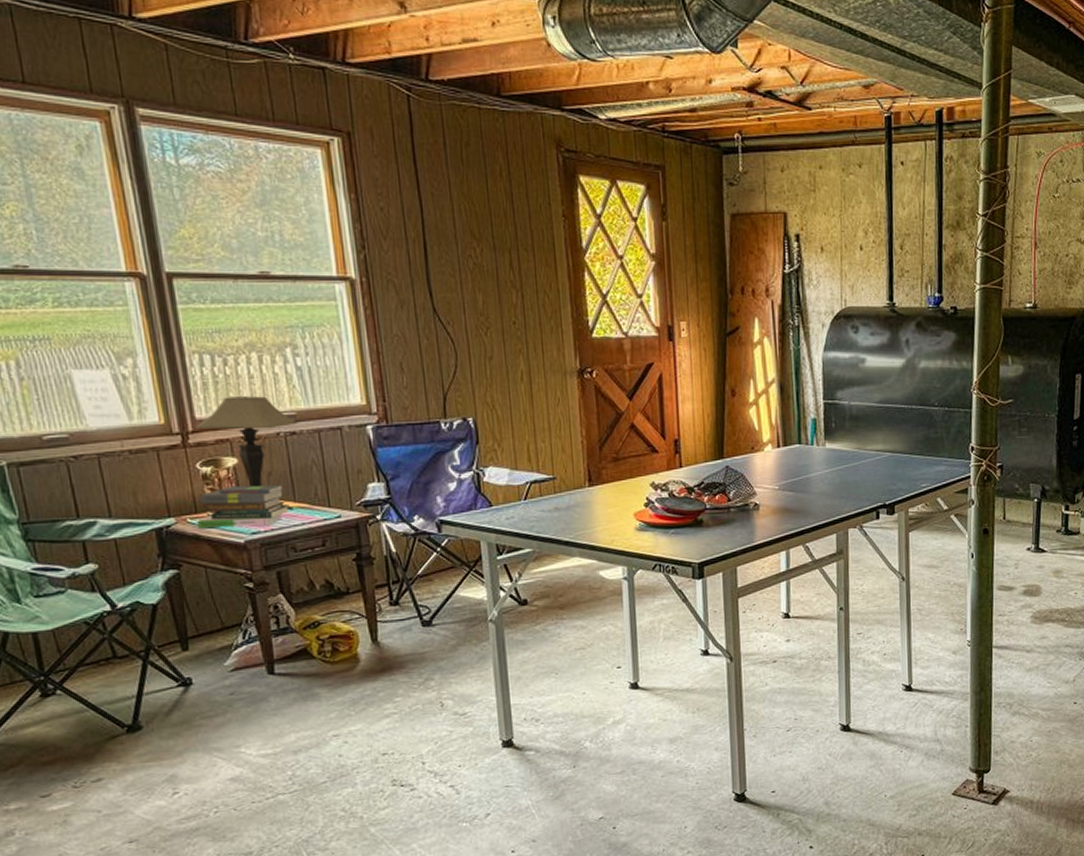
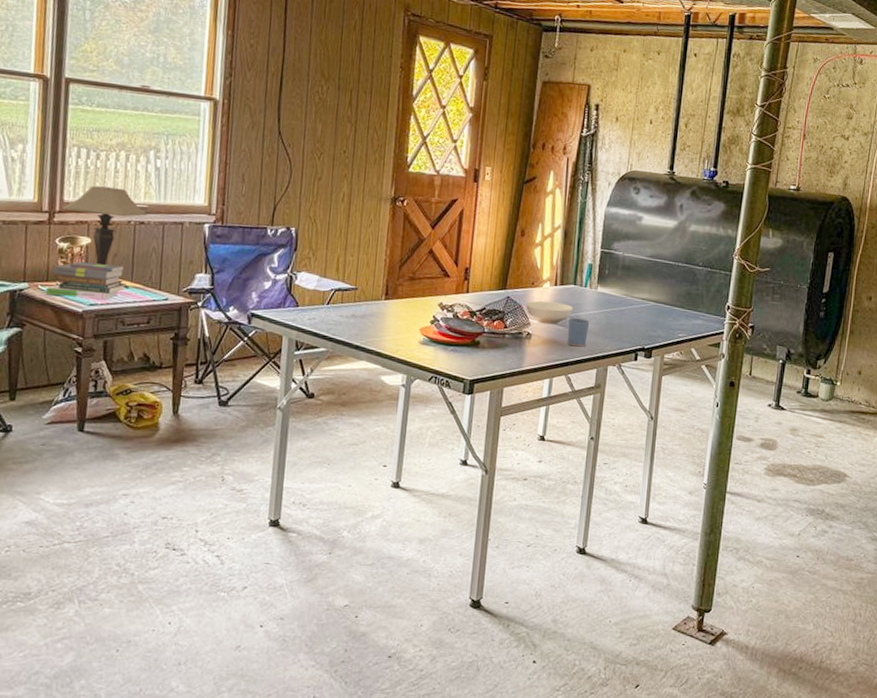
bowl: none [748,465,802,491] -> present [526,301,574,325]
mug: none [798,480,822,512] -> present [567,317,589,347]

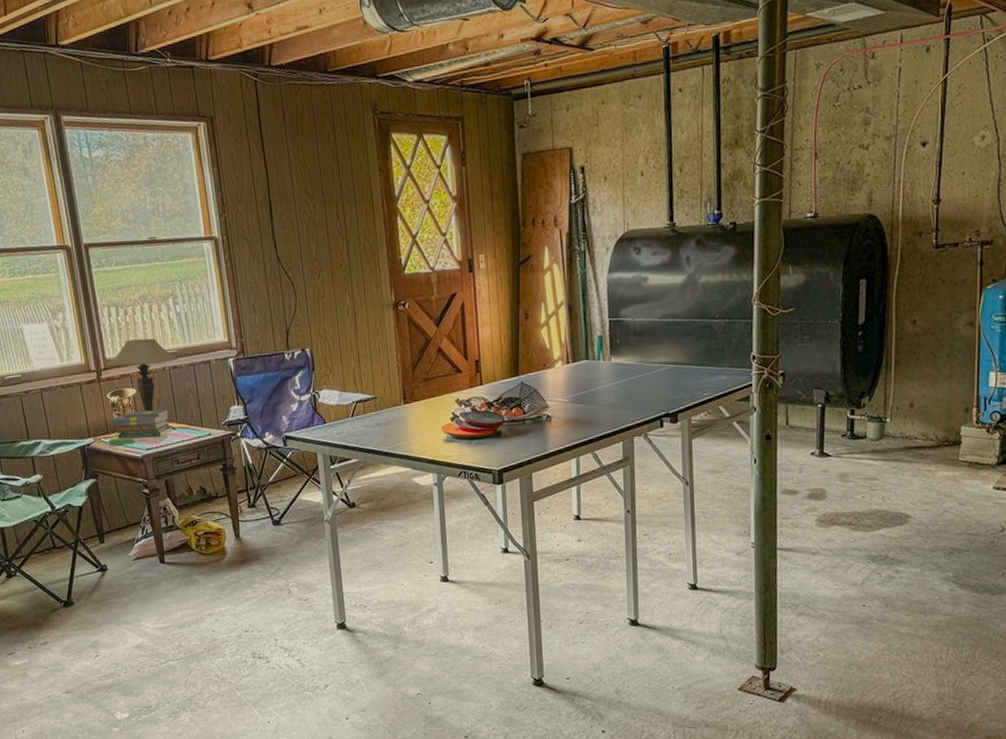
bowl: present [526,301,574,325] -> none [541,380,590,404]
mug: present [567,317,589,347] -> none [586,392,609,423]

